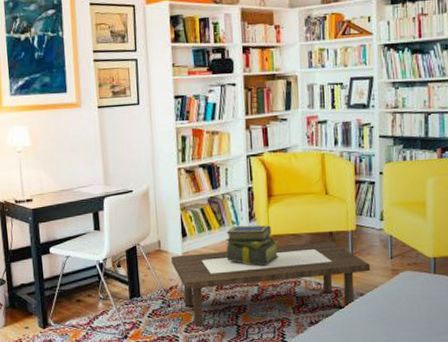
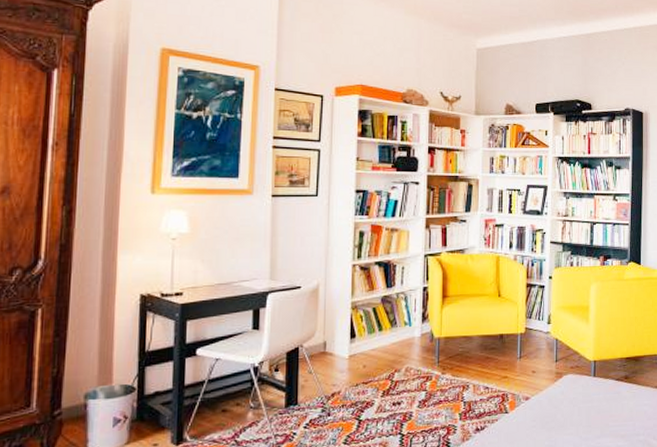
coffee table: present [171,241,371,327] -> none [336,344,537,437]
stack of books: present [225,225,279,265] -> none [396,326,449,369]

